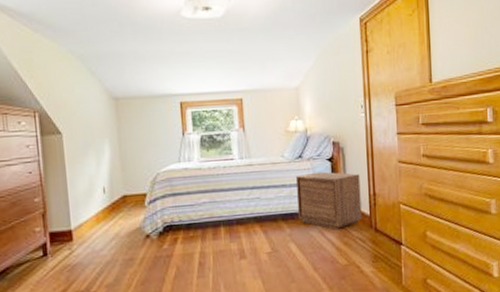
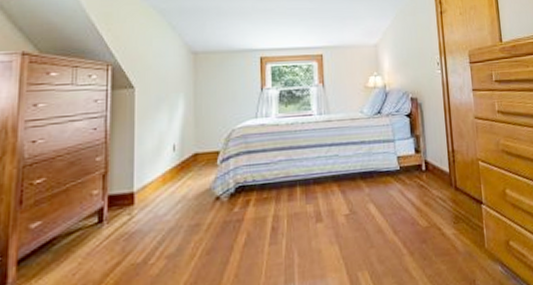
nightstand: present [295,171,362,229] -> none [374,127,442,188]

